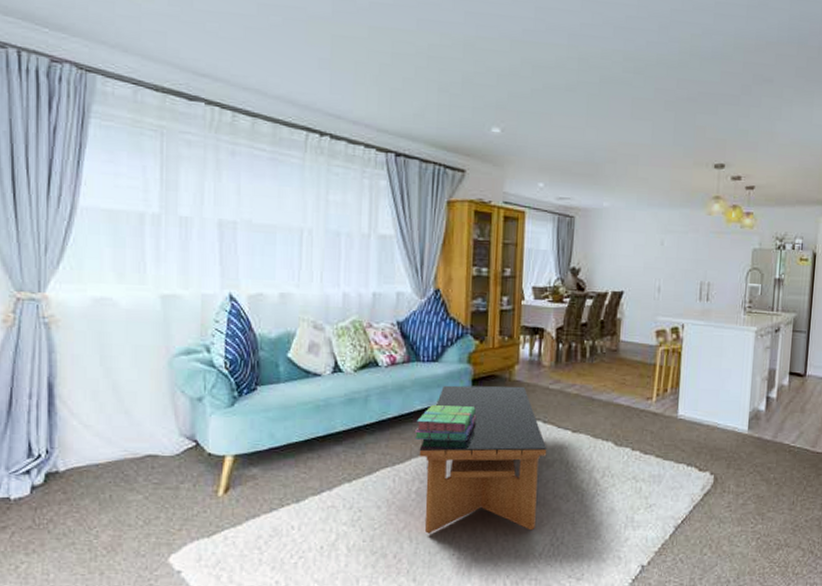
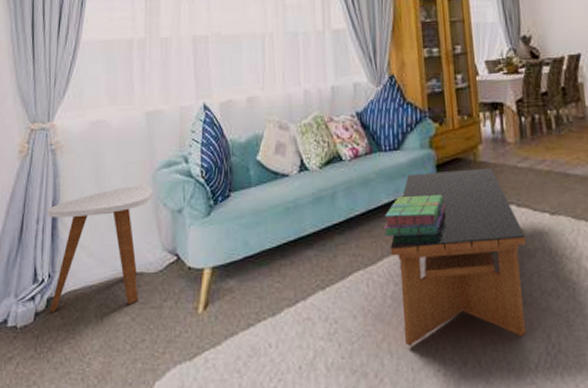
side table: none [41,369,169,487] -> present [47,185,153,312]

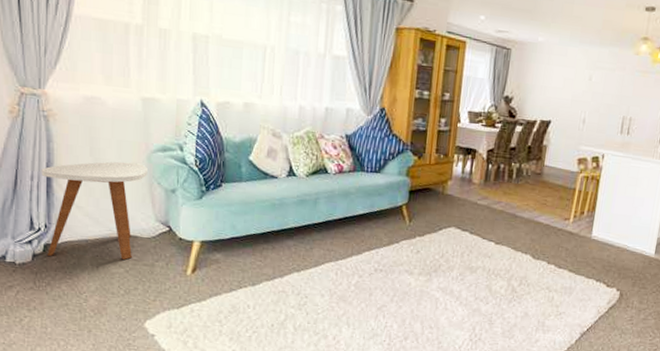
stack of books: present [383,195,446,236] -> none [355,211,412,245]
coffee table: present [390,167,526,346] -> none [359,194,472,326]

